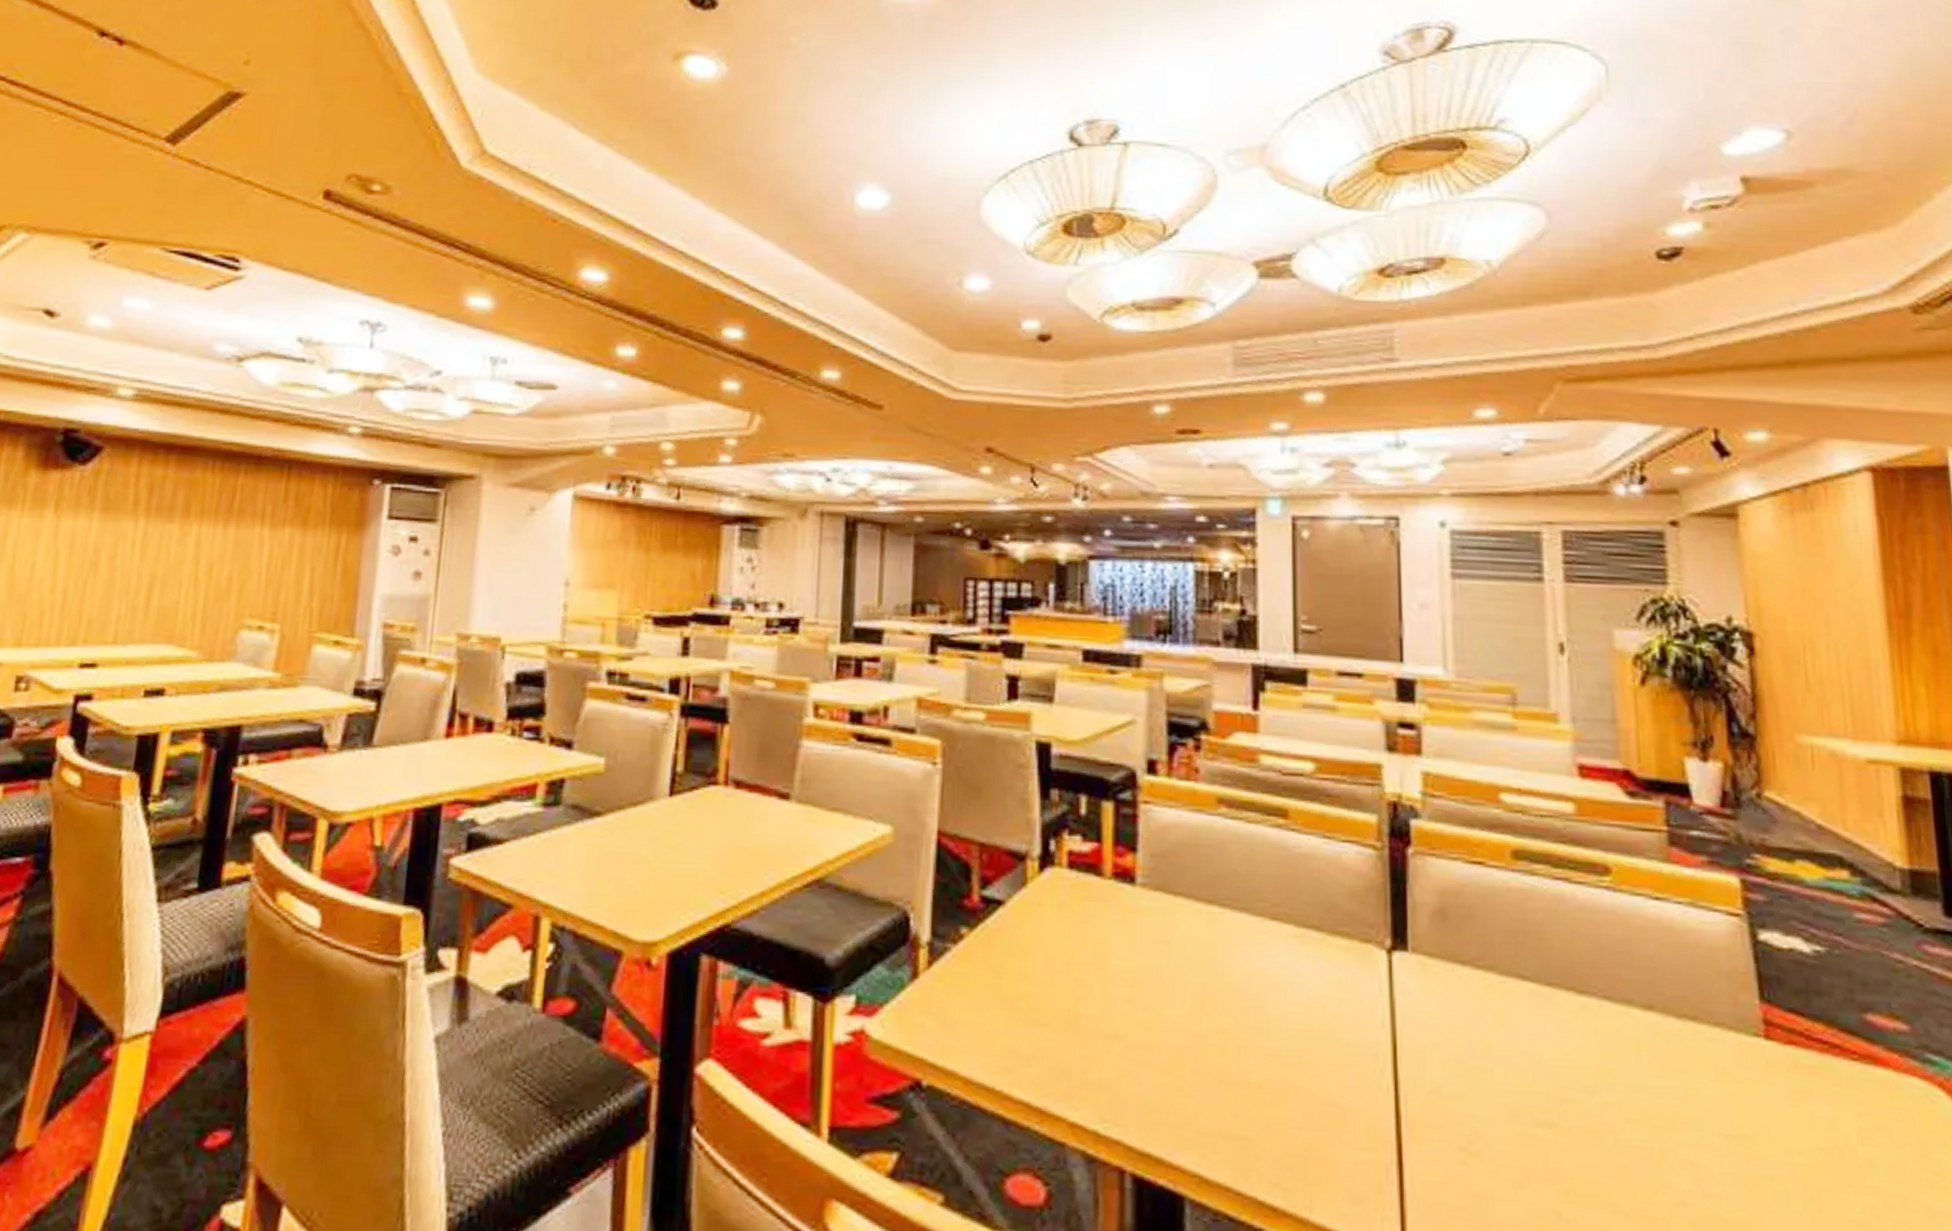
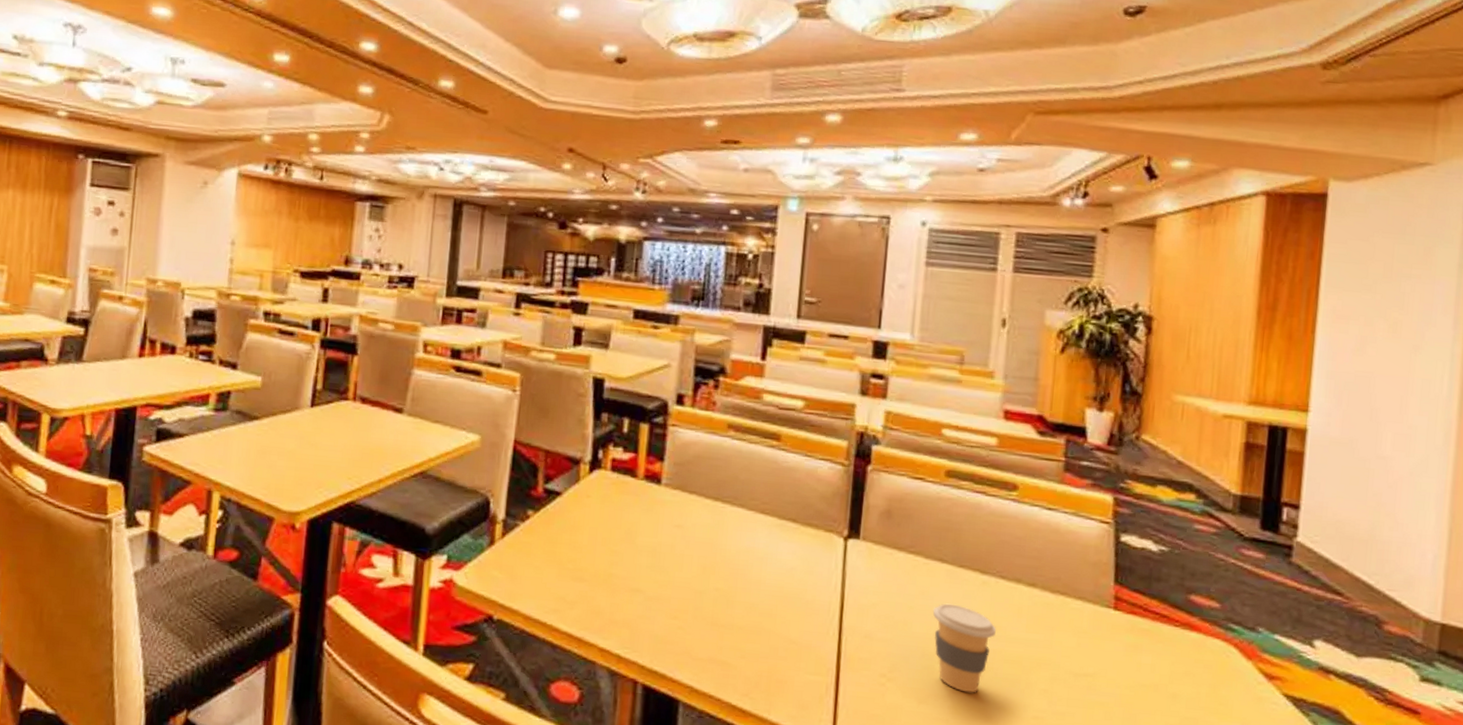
coffee cup: none [1518,1039,1609,1170] -> present [932,603,996,693]

